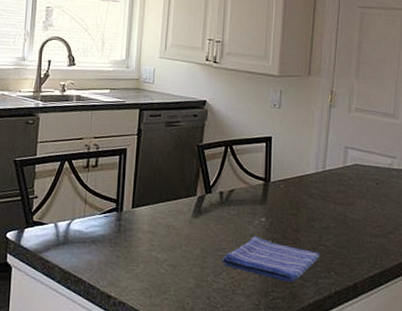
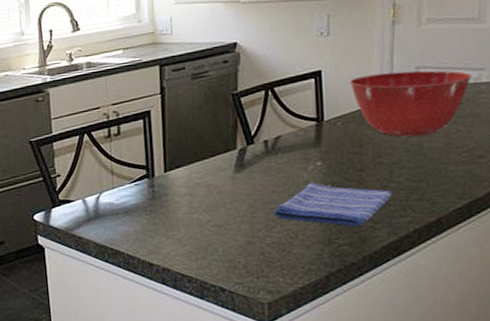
mixing bowl: none [292,147,387,207] -> present [349,70,473,137]

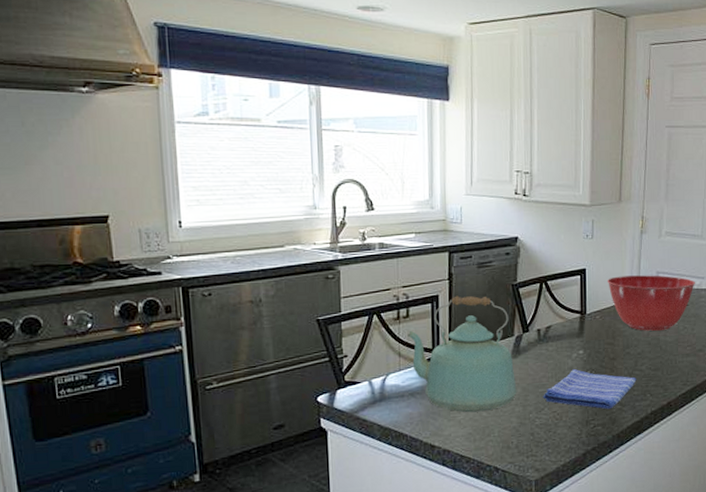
kettle: none [119,109,243,231] -> present [407,296,517,413]

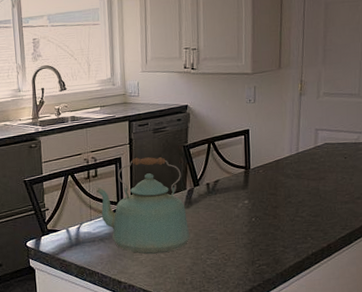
dish towel: present [543,368,637,410] -> none [213,216,298,251]
mixing bowl: present [607,275,696,331] -> none [268,132,354,182]

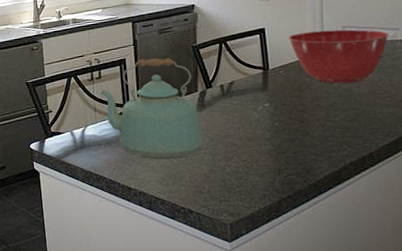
mixing bowl: none [268,132,354,182] -> present [288,29,390,84]

